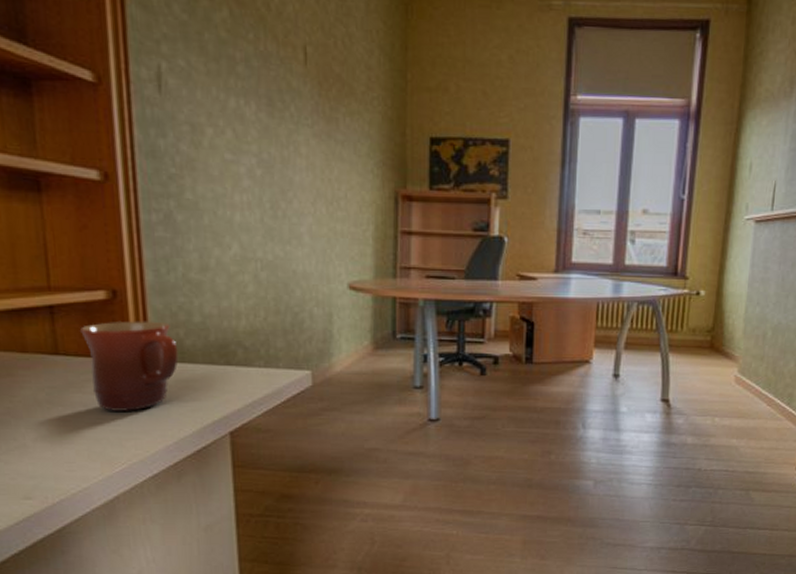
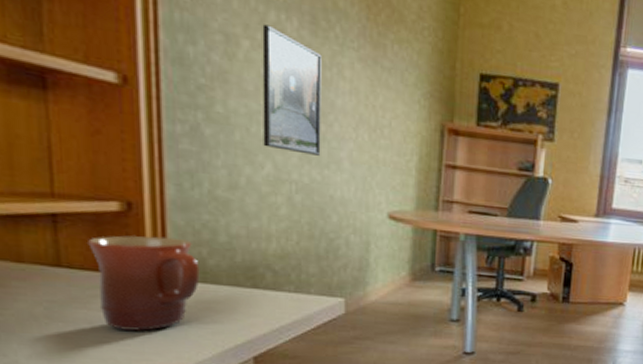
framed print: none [223,111,283,232] -> present [262,24,322,156]

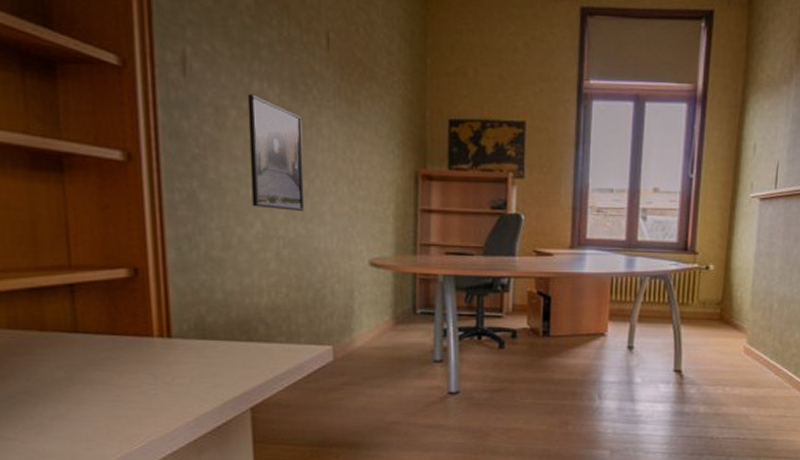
mug: present [88,235,200,331] -> none [101,298,200,389]

